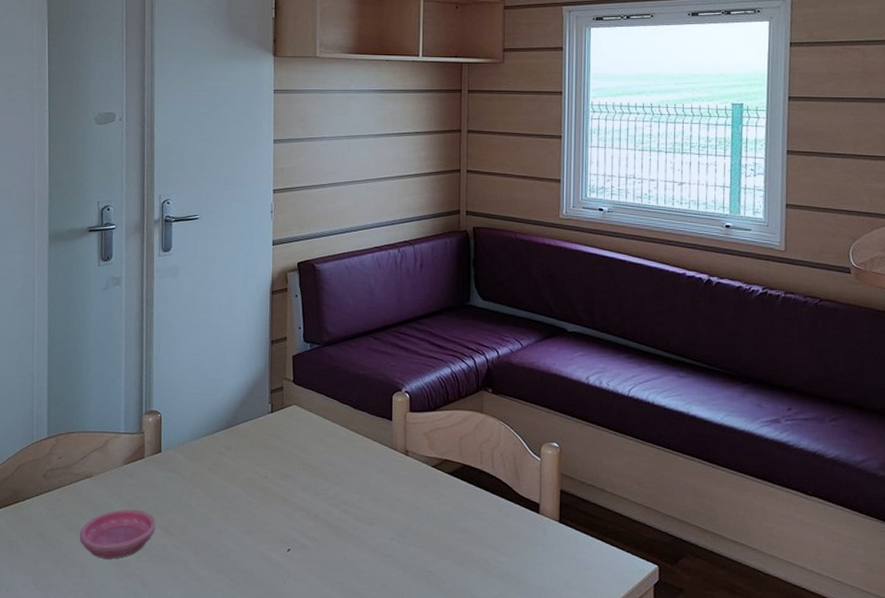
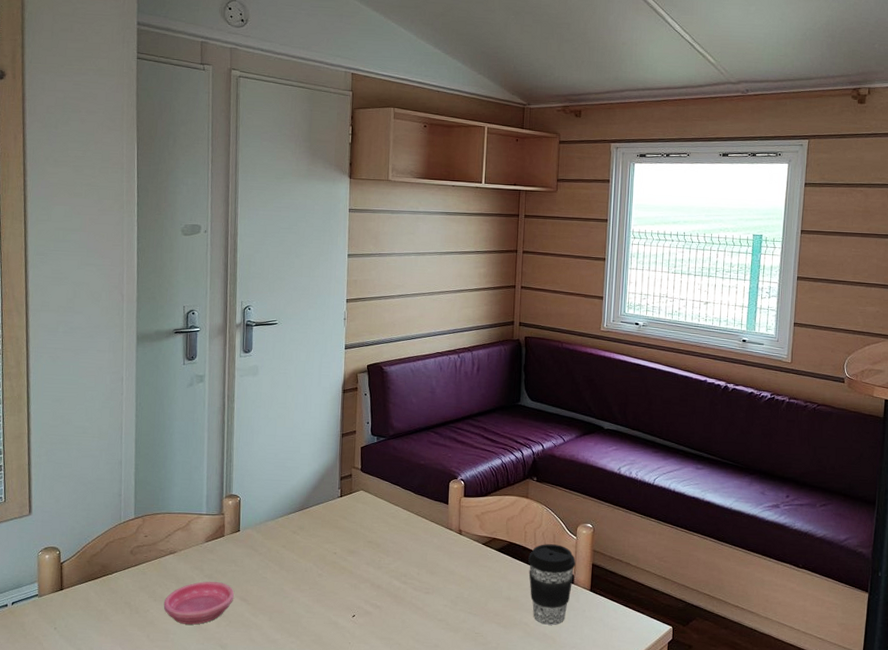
coffee cup: none [486,466,540,562] -> present [528,544,576,625]

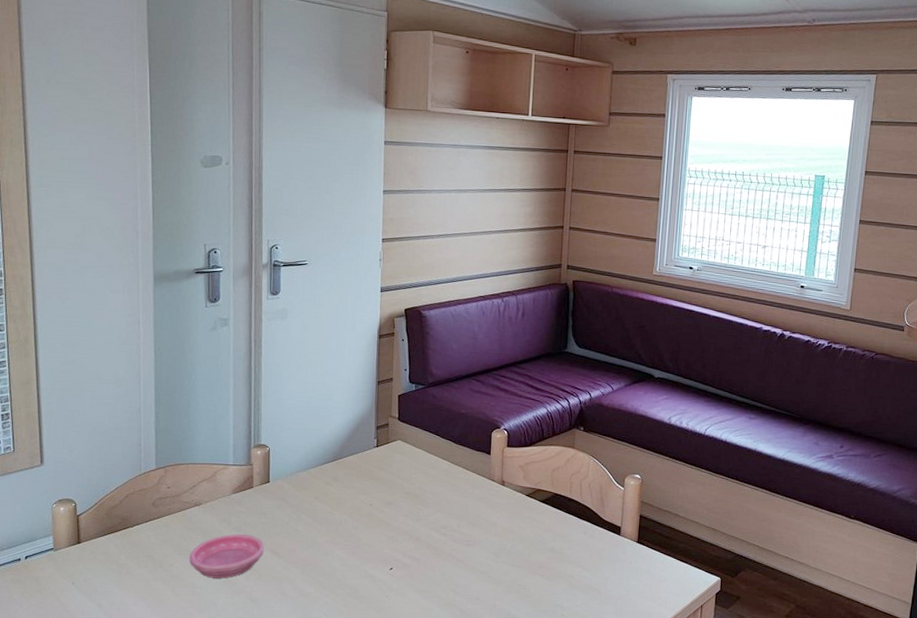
coffee cup: present [528,544,576,625] -> none [574,495,623,577]

